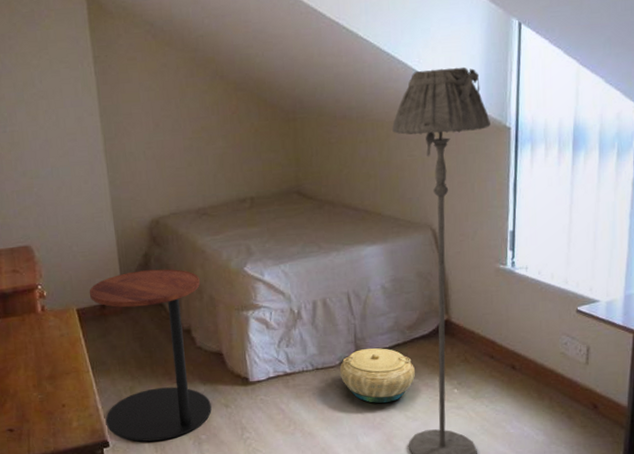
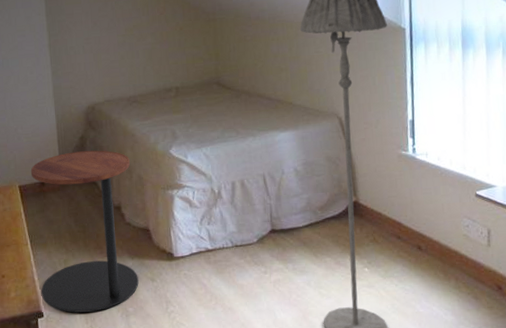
basket: present [339,348,416,403] -> none [257,227,328,280]

